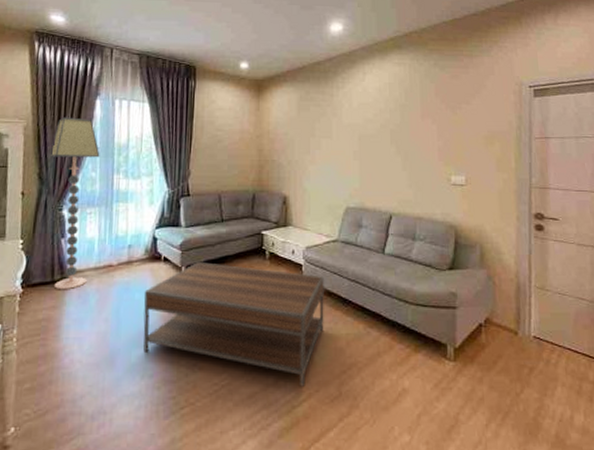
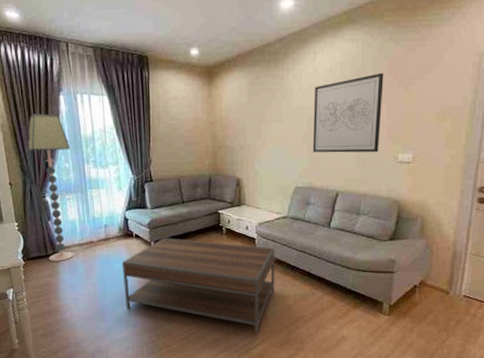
wall art: none [363,95,432,174] -> present [312,72,384,153]

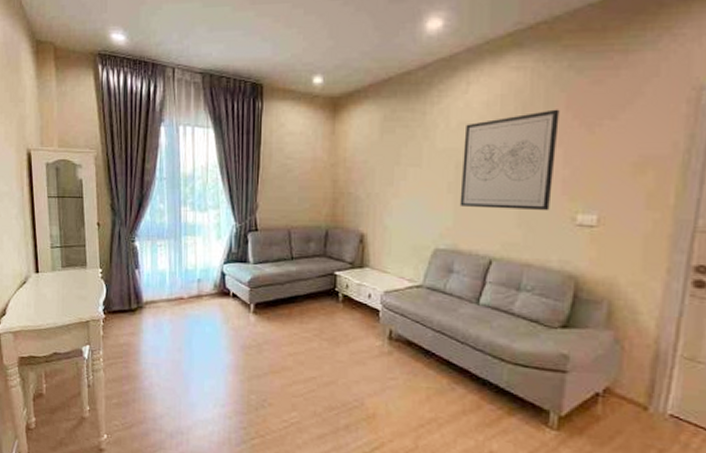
floor lamp: present [26,113,74,262] -> none [120,146,167,319]
coffee table: present [121,238,275,334] -> none [214,300,404,435]

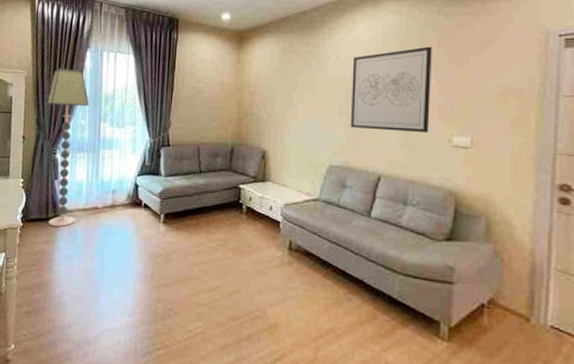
floor lamp: none [120,146,167,319] -> present [46,68,89,227]

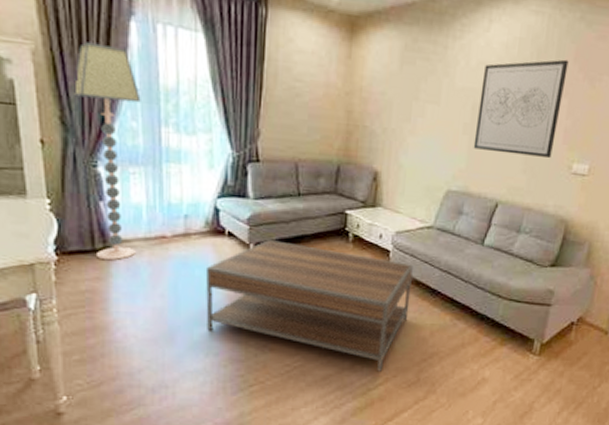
coffee table: none [124,211,303,345] -> present [205,240,413,372]

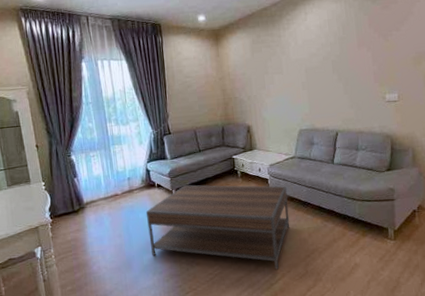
floor lamp: present [72,42,141,261] -> none [52,79,100,217]
wall art: present [473,59,569,159] -> none [308,26,369,98]

